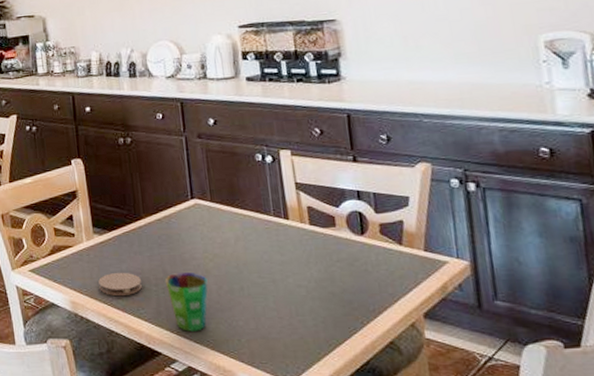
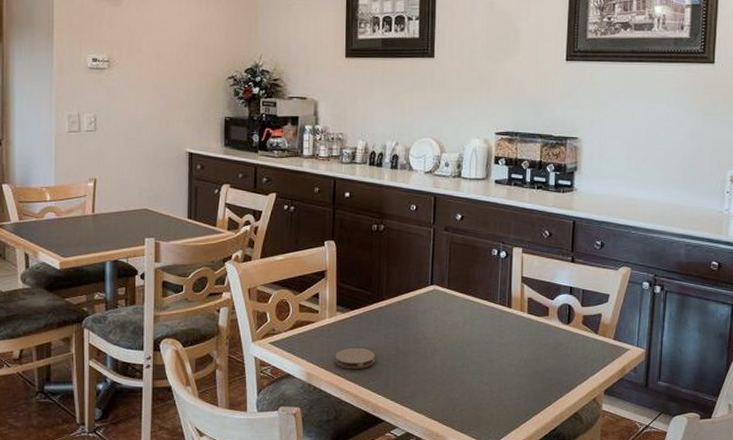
cup: present [164,273,208,331] -> none [396,350,434,402]

